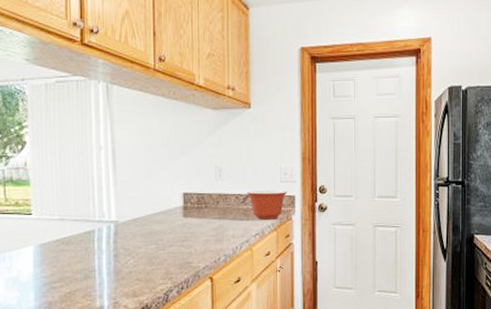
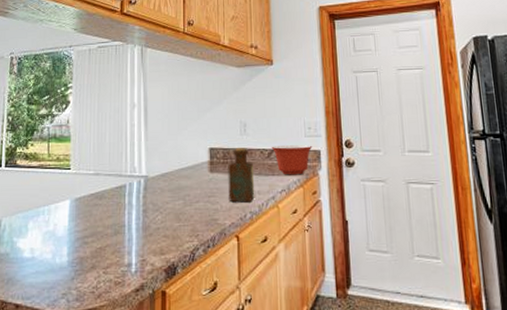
bottle: none [202,193,229,246] -> present [228,148,255,203]

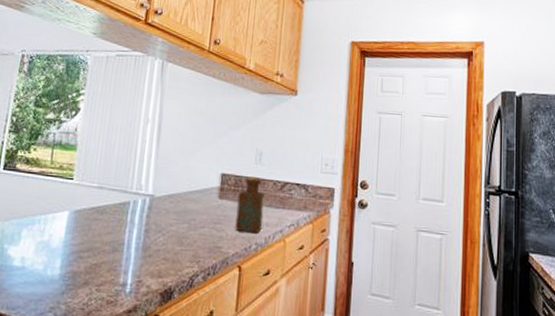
mixing bowl: present [271,144,313,175] -> none [285,178,327,211]

